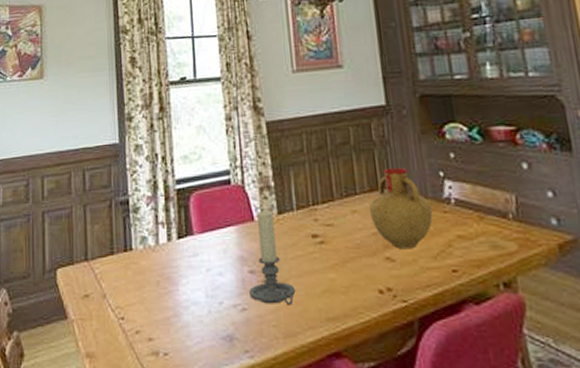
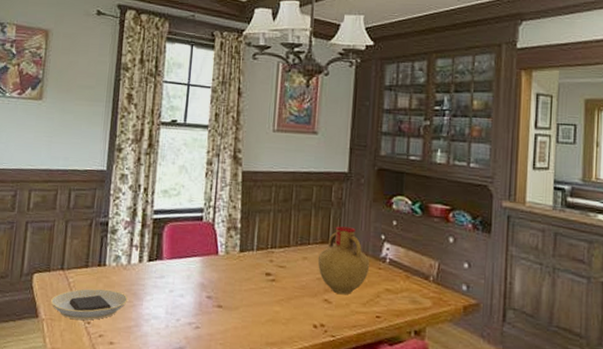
plate: none [77,277,161,316] -> present [50,288,128,320]
candle holder: present [249,210,296,305] -> none [204,247,244,329]

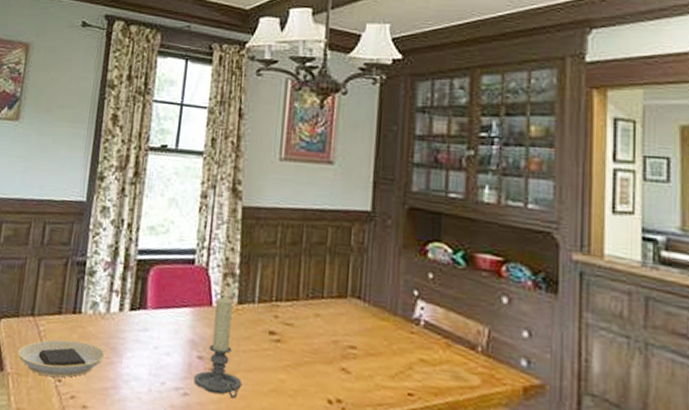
candle holder: none [204,247,244,329] -> present [194,297,243,399]
vase: present [317,226,370,295] -> none [333,277,400,364]

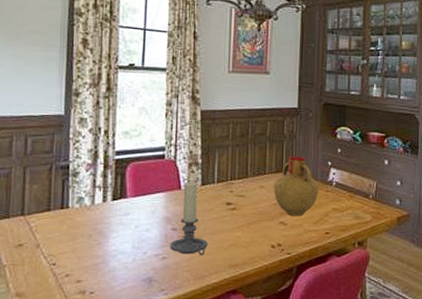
plate: present [17,339,105,378] -> none [11,230,93,262]
vase: none [333,277,400,364] -> present [273,156,319,217]

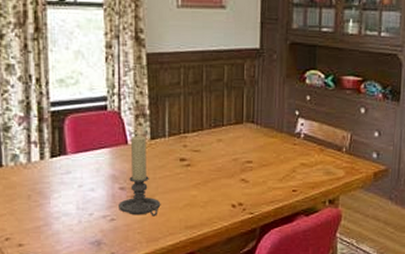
vase: present [273,156,319,217] -> none [232,105,285,173]

